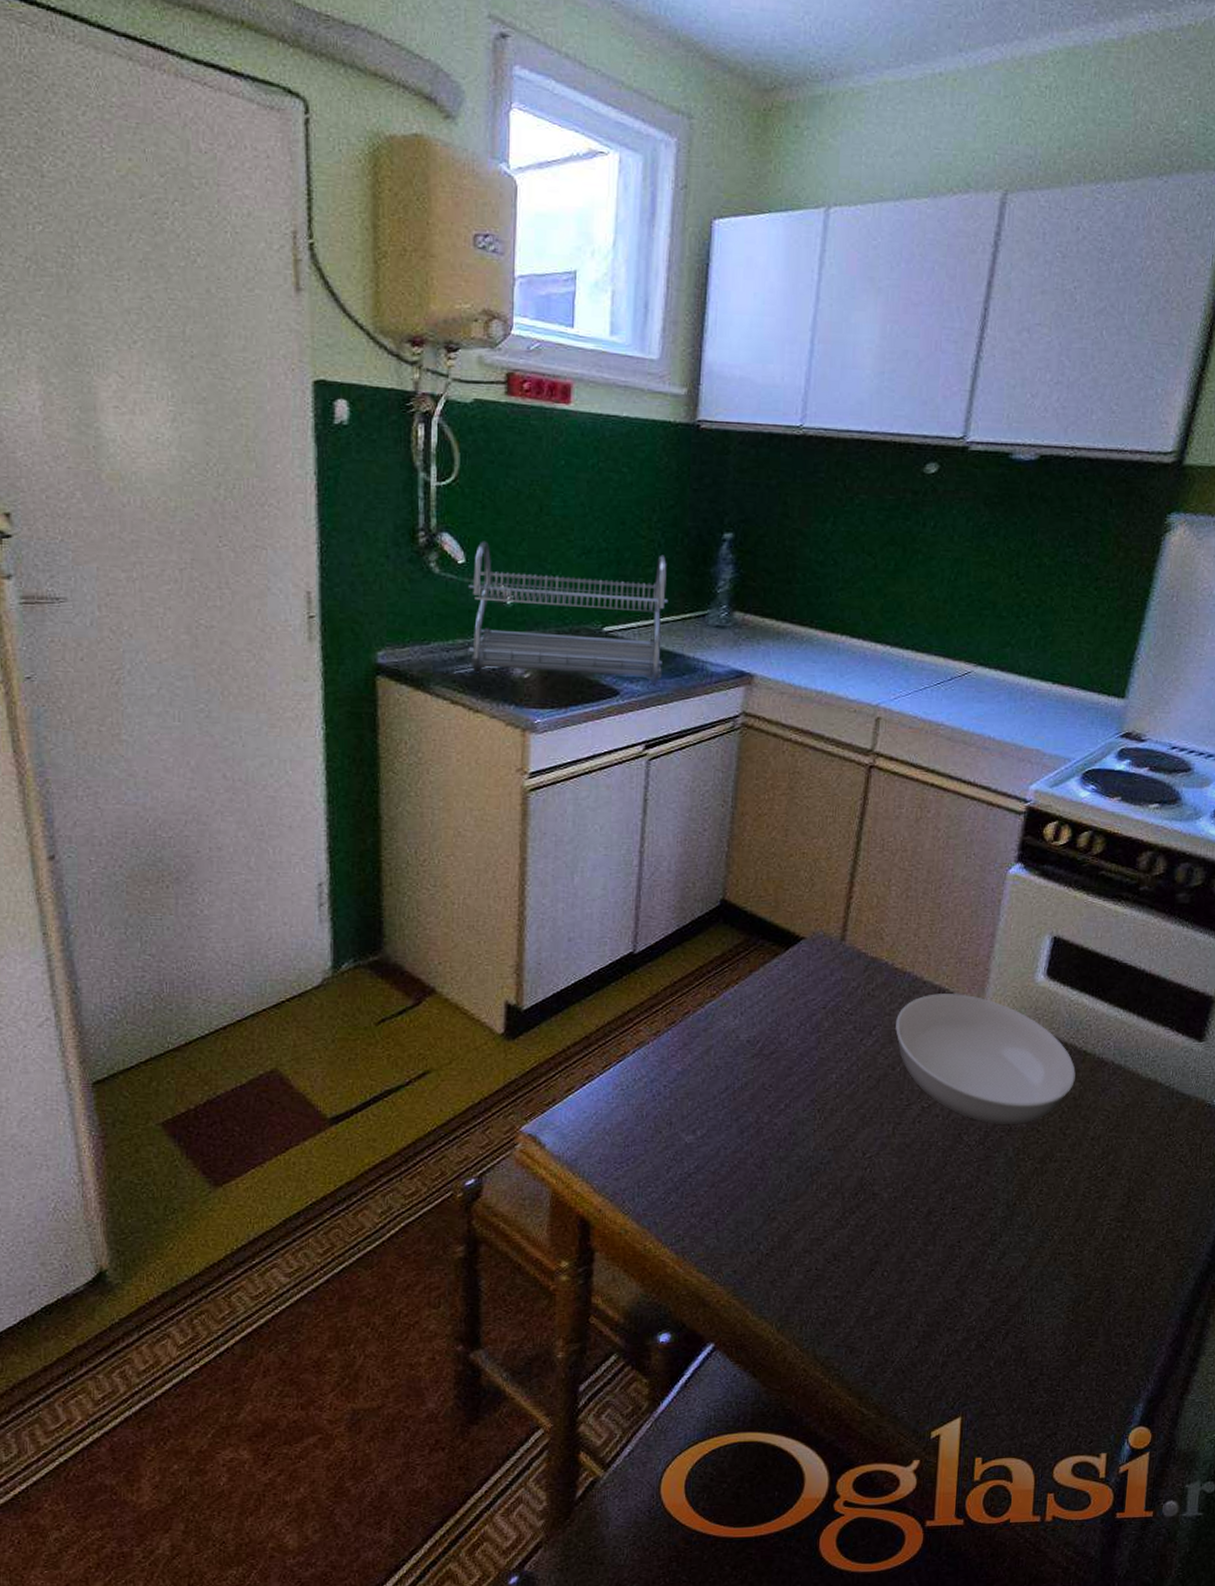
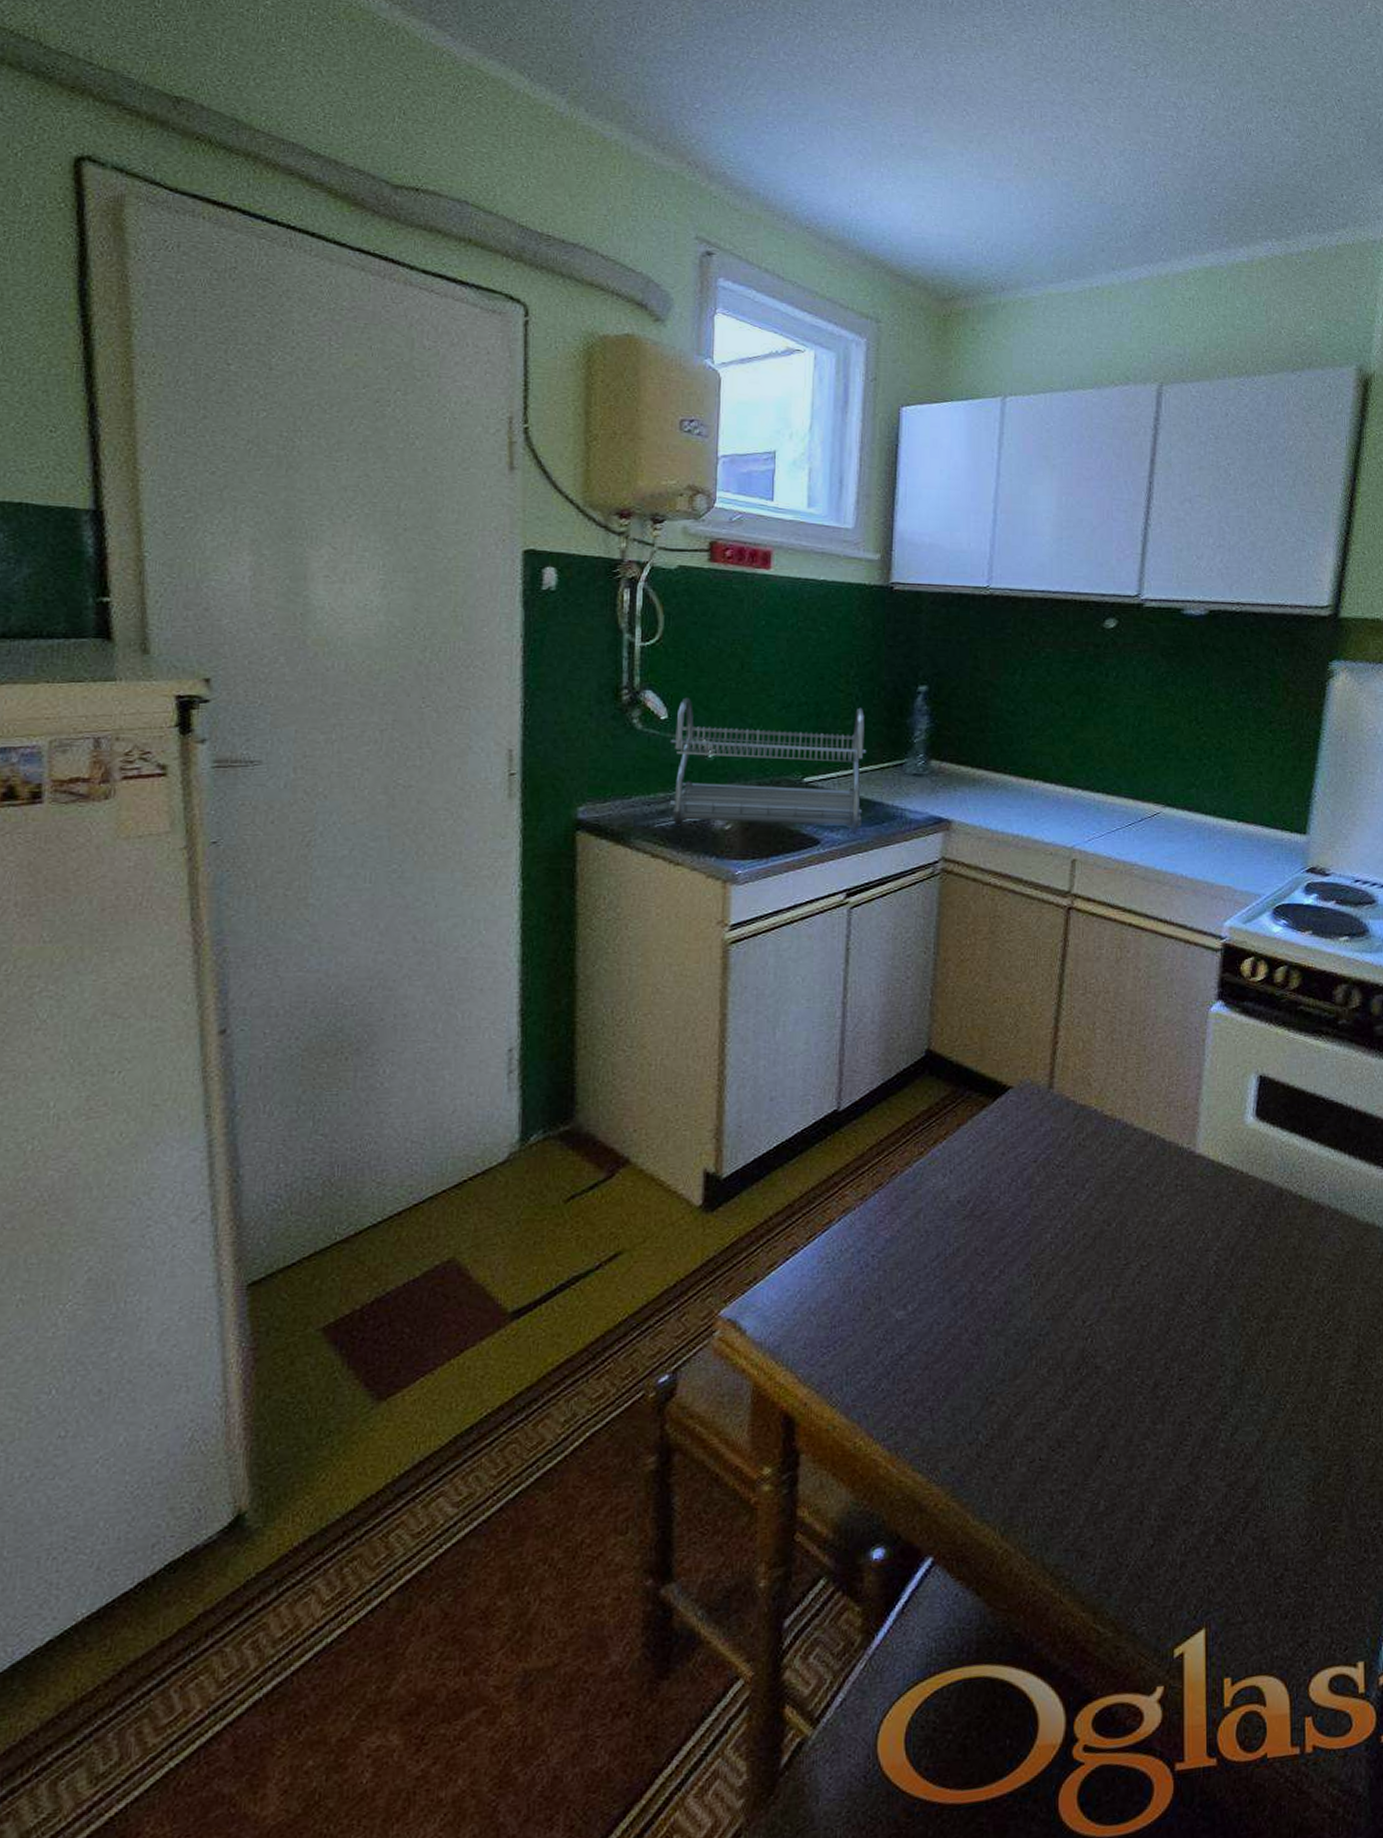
bowl: present [895,994,1076,1125] -> none [1109,1140,1293,1282]

